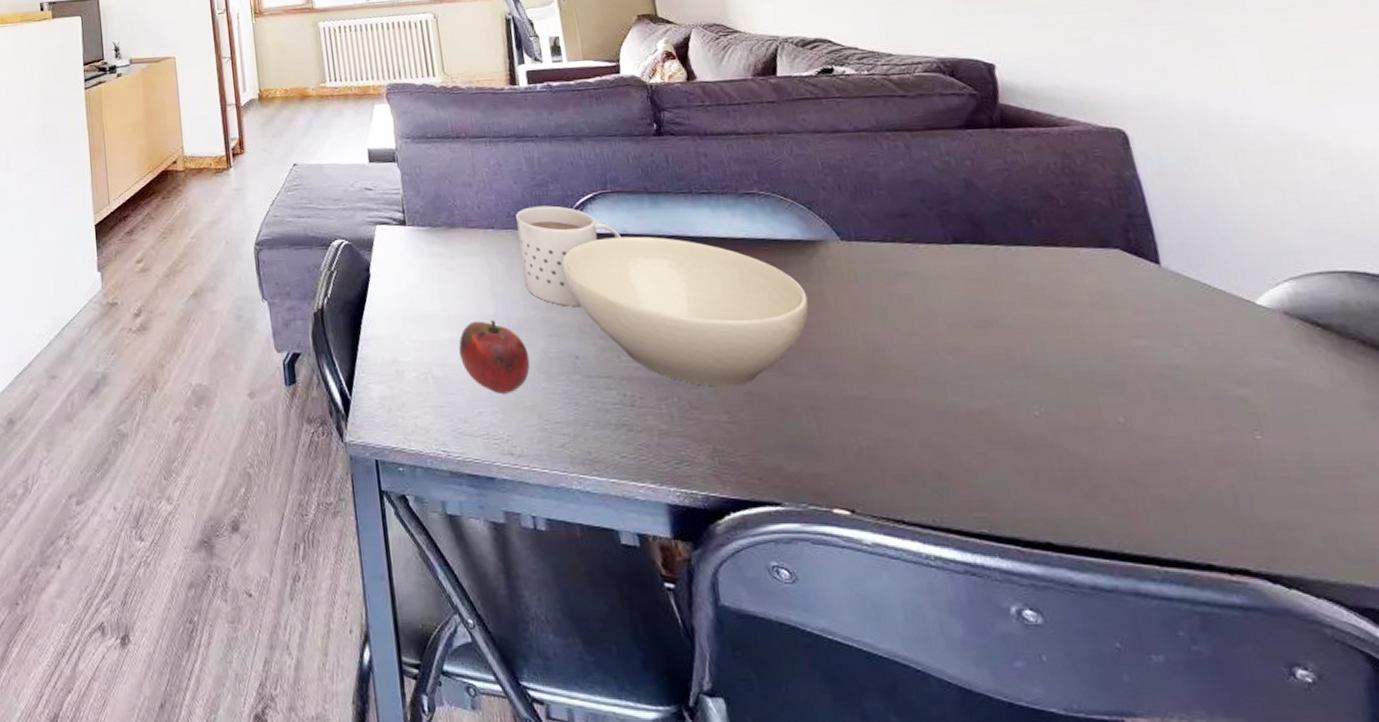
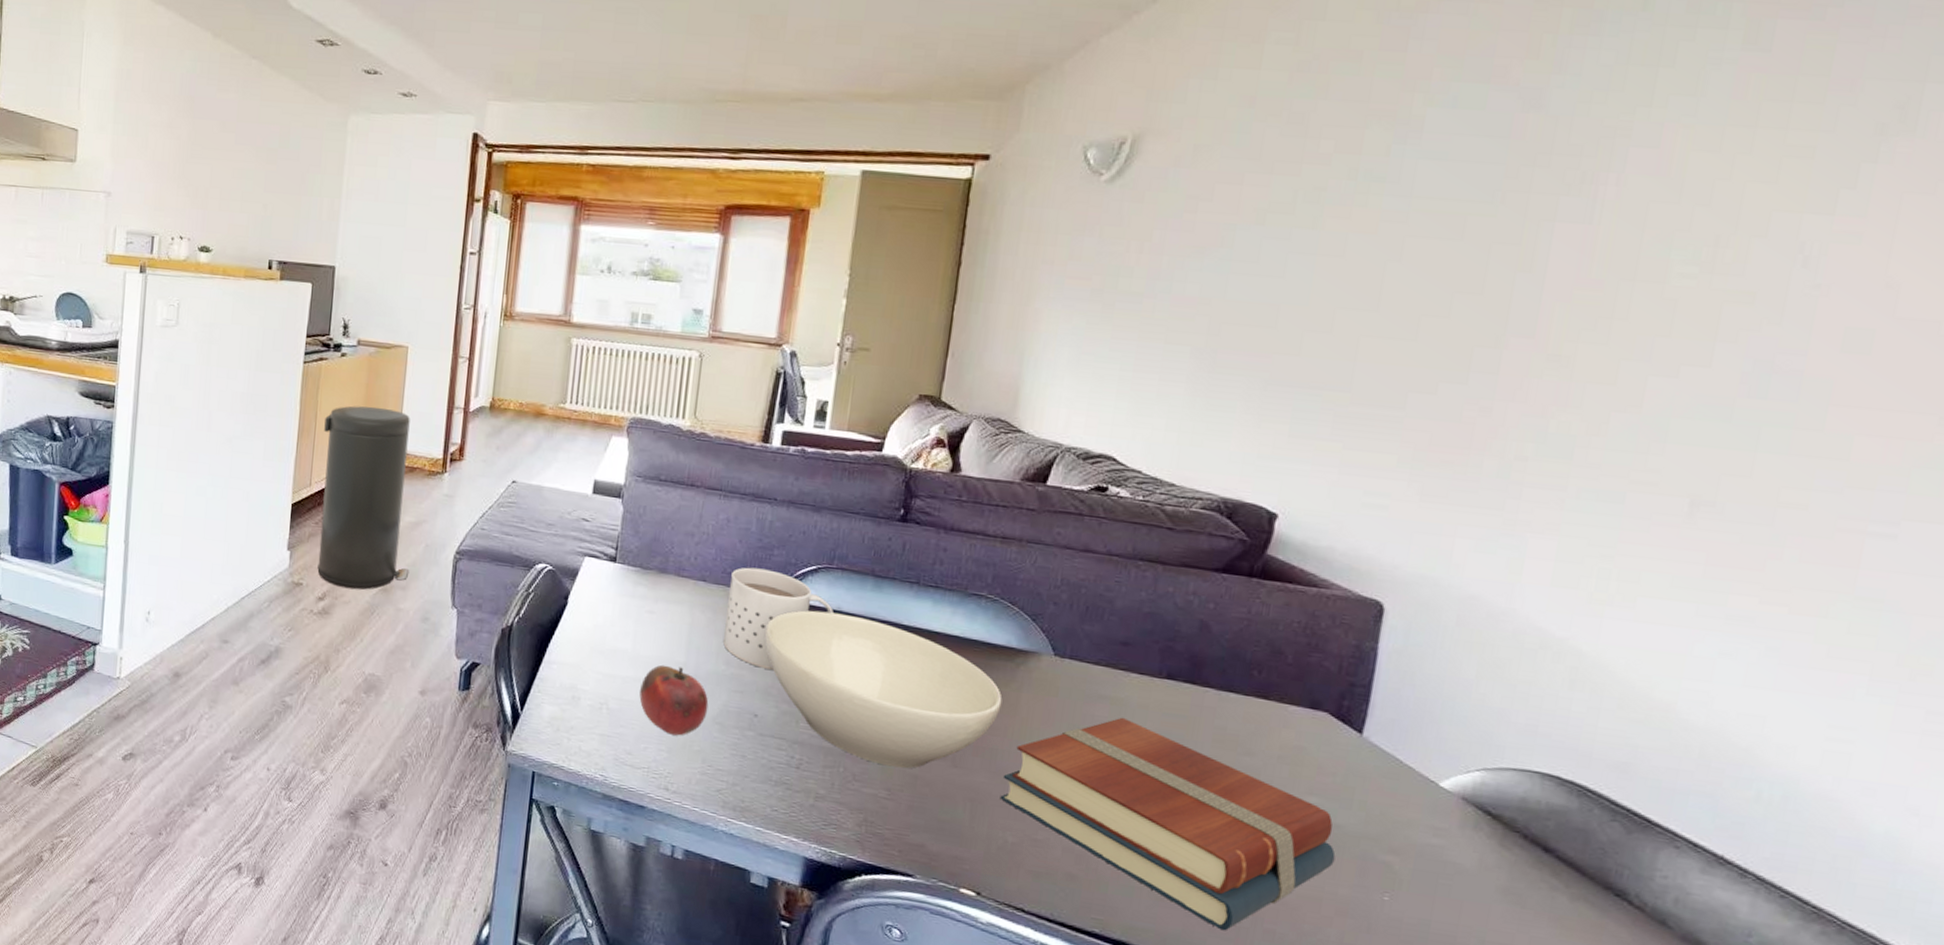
pedal bin: none [112,117,215,300] -> present [317,406,410,591]
books: none [834,291,1191,506] -> present [999,717,1336,931]

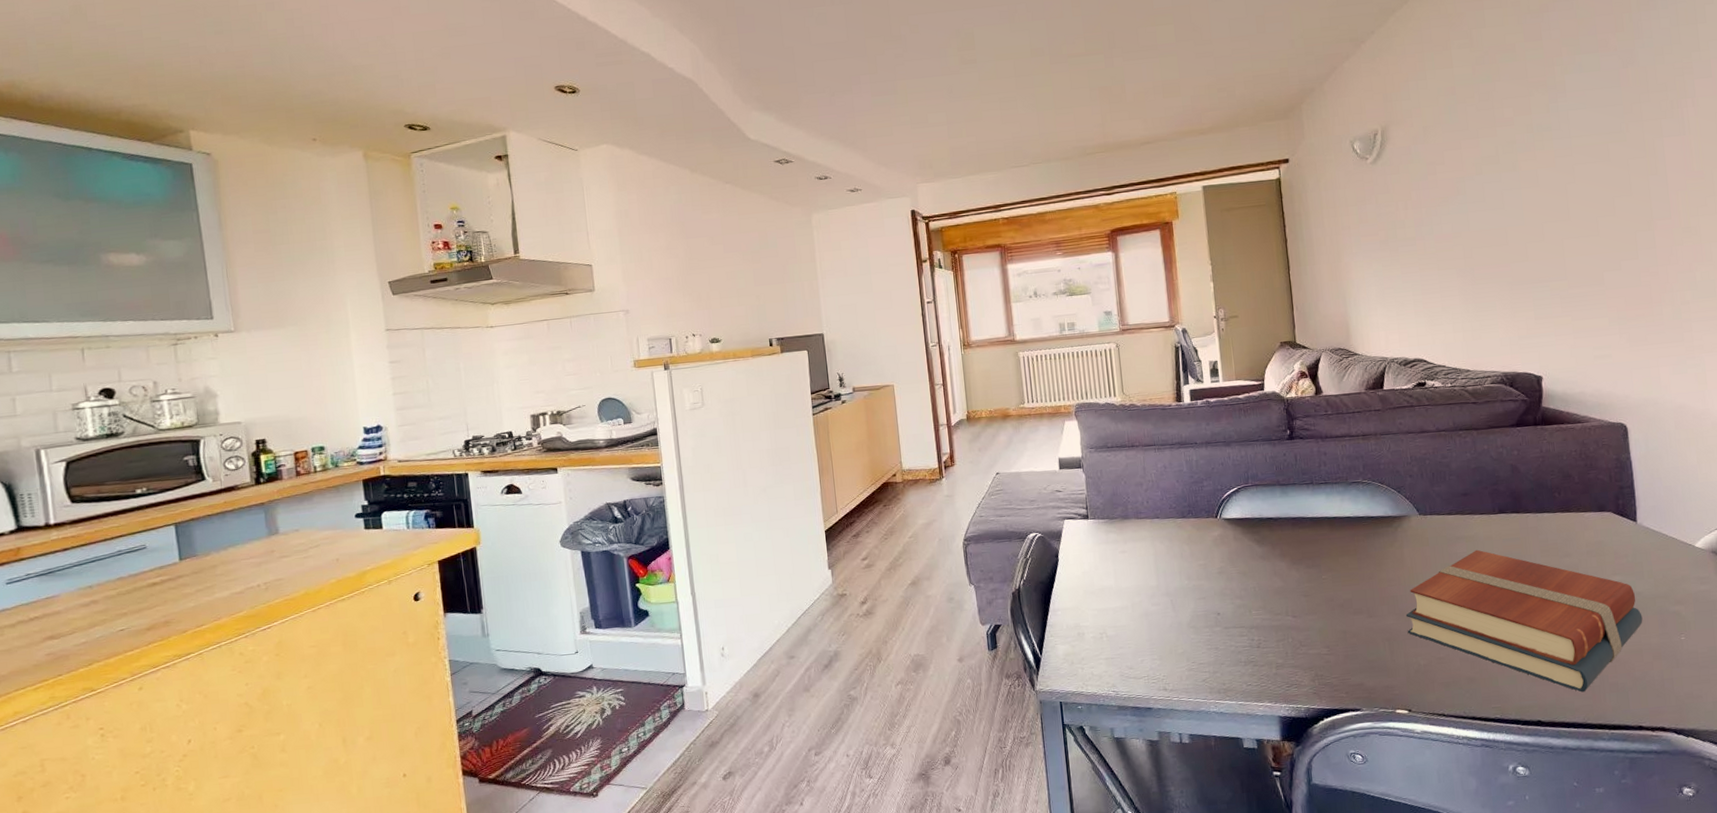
pedal bin: present [317,406,410,591] -> none [839,437,930,590]
fruit: present [639,664,709,736] -> none [1128,589,1183,645]
mug: present [723,567,834,671] -> none [1176,498,1257,576]
bowl: present [764,610,1003,769] -> none [1210,519,1392,629]

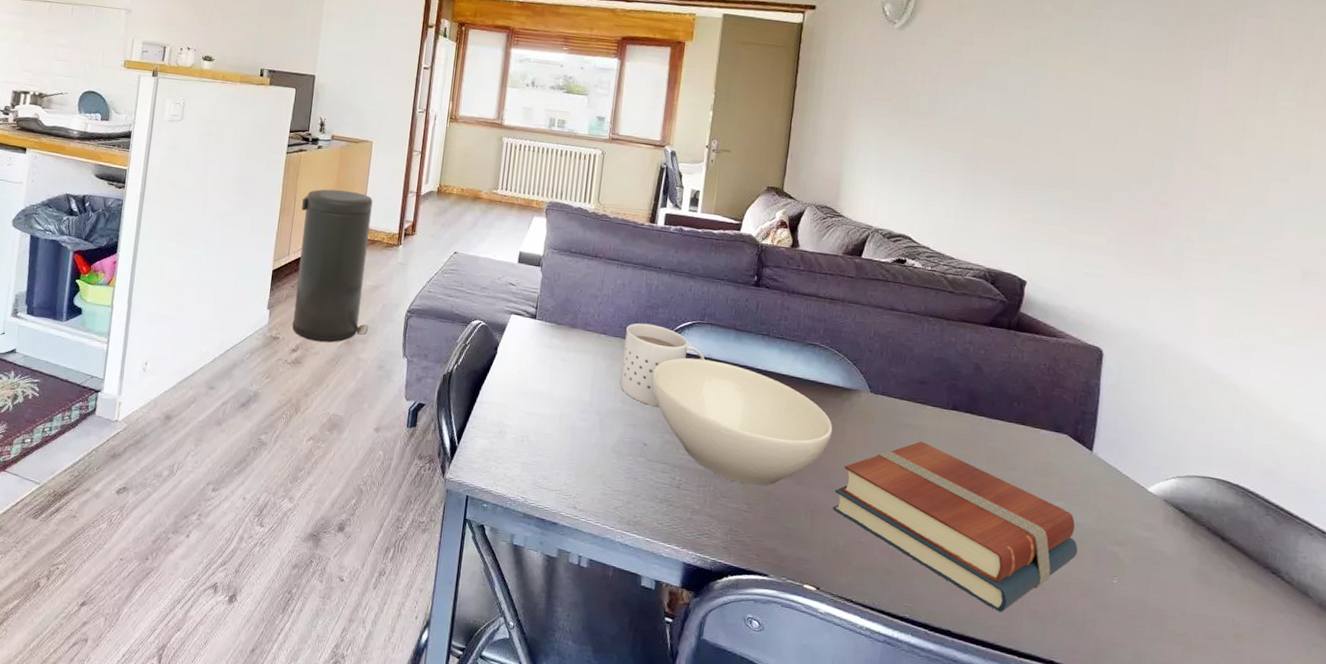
pedal bin: none [839,437,930,590] -> present [292,189,373,343]
mug: none [1176,498,1257,576] -> present [620,322,705,407]
bowl: none [1210,519,1392,629] -> present [652,357,833,486]

